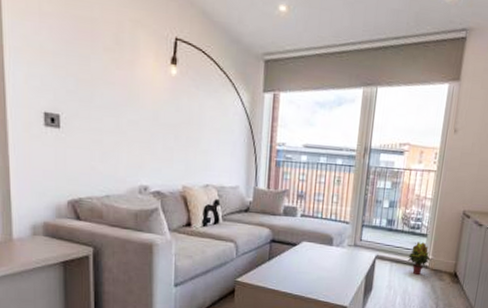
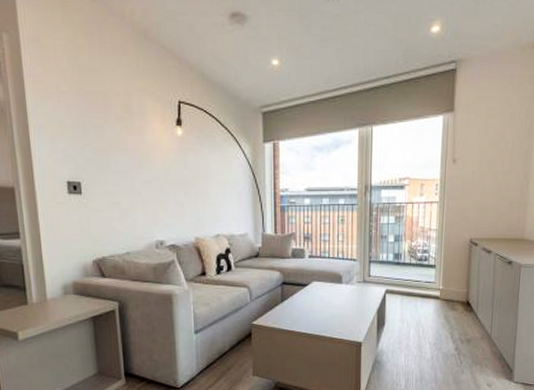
potted plant: present [408,242,431,276] -> none [418,273,441,307]

